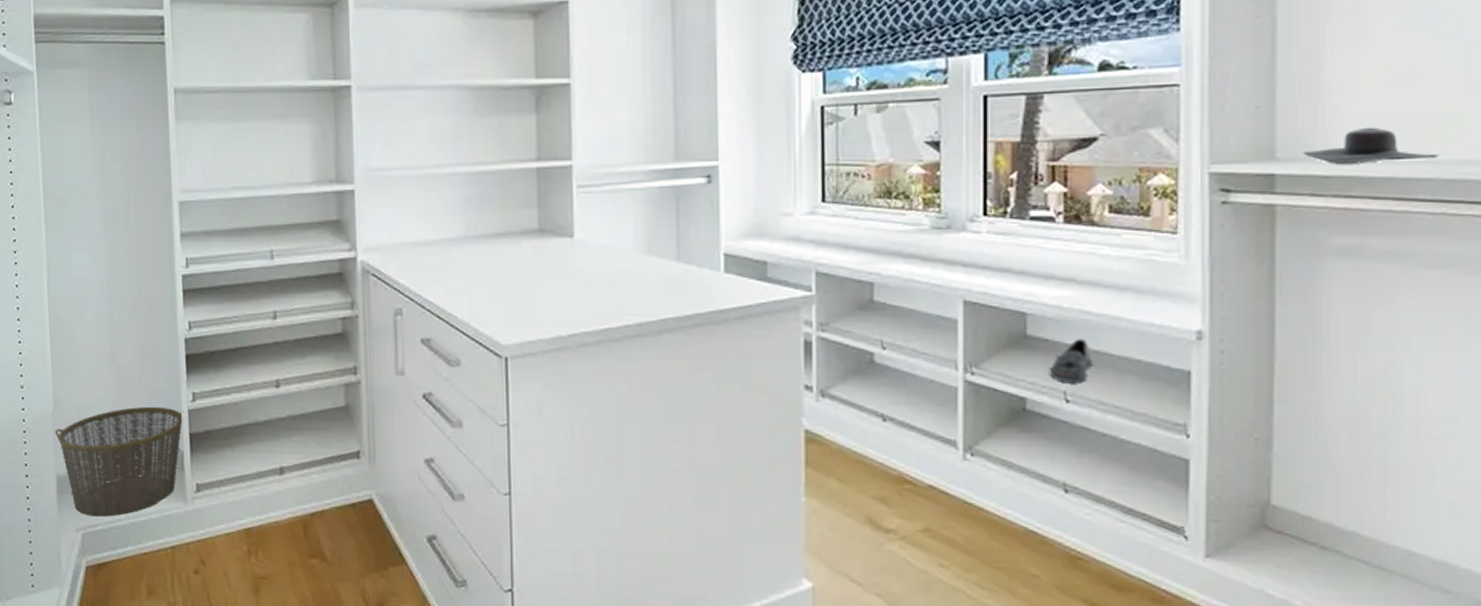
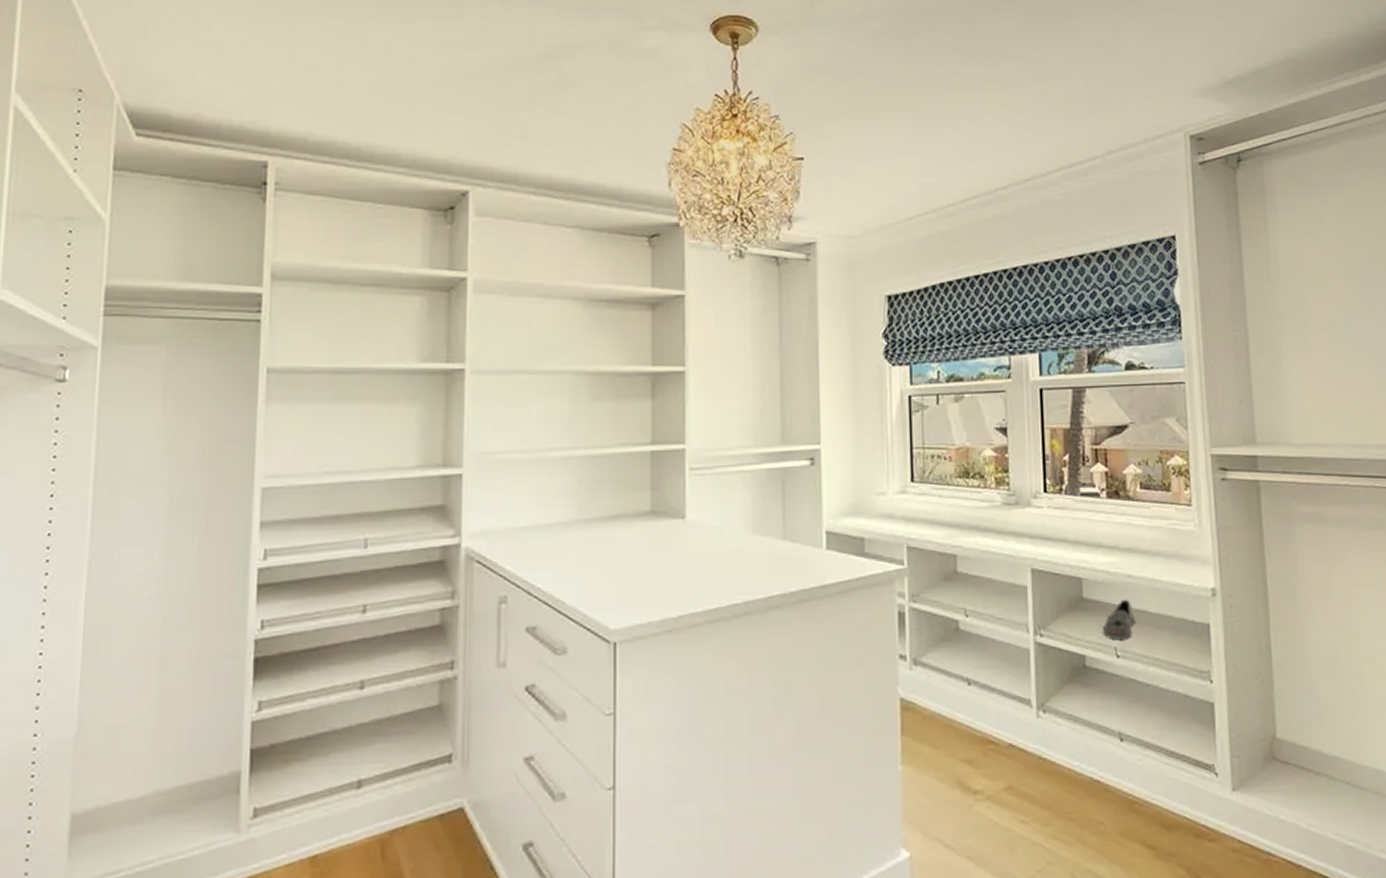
basket: present [55,406,184,517] -> none [75,720,246,861]
hat: present [1303,126,1439,166] -> none [1275,418,1365,449]

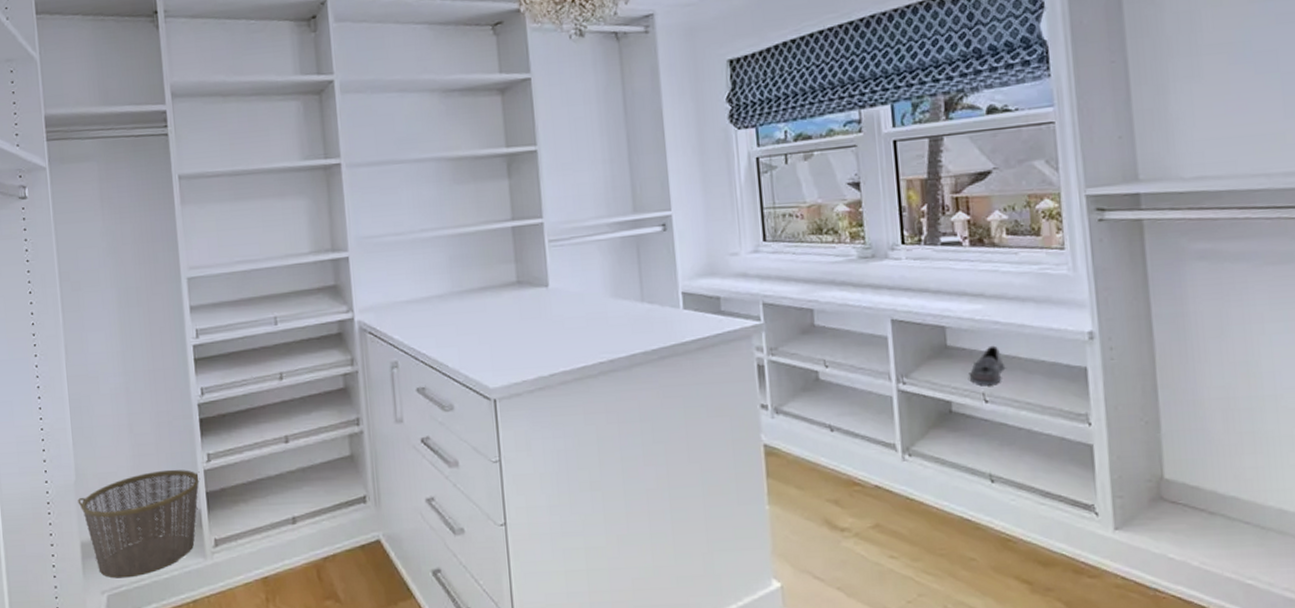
basket: none [75,720,246,861] -> present [77,469,200,579]

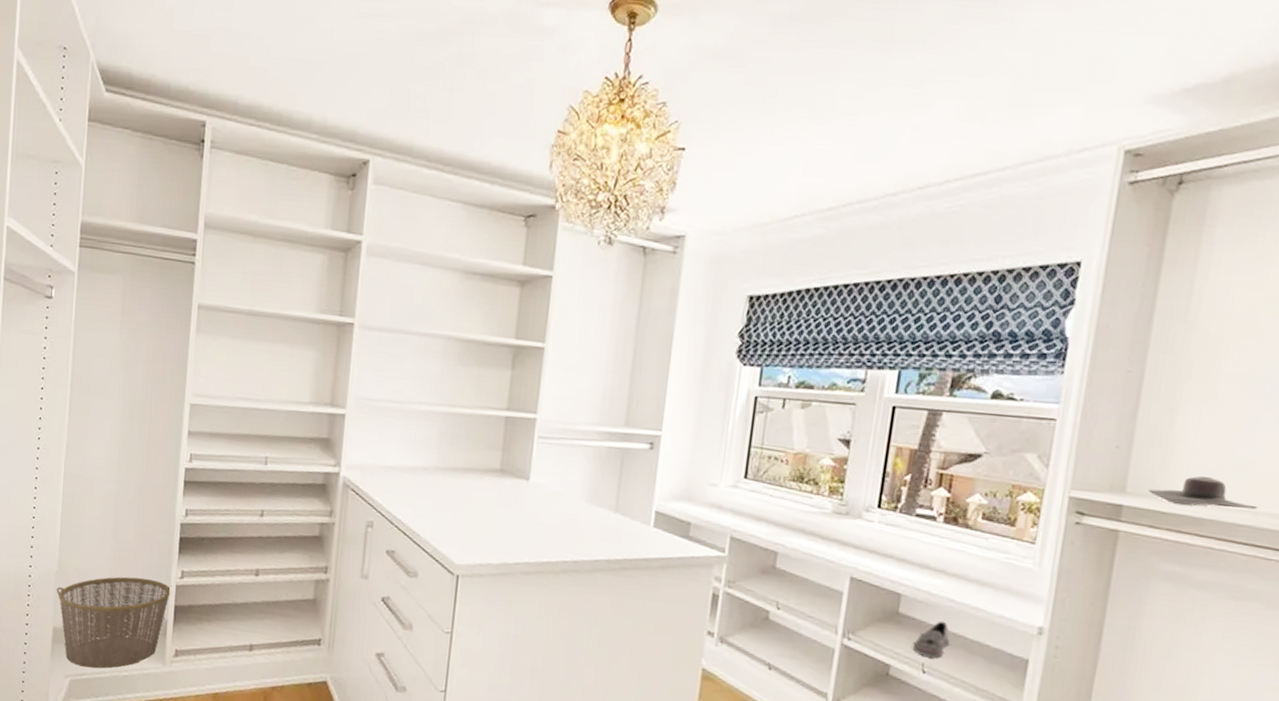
hat: none [1160,148,1270,183] -> present [1148,475,1258,510]

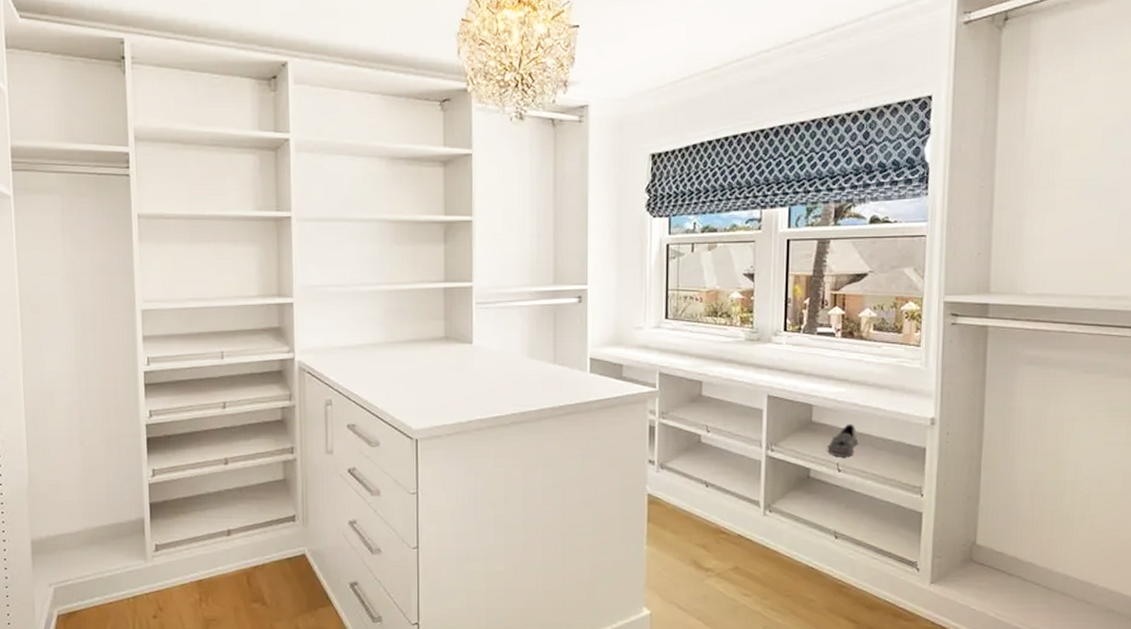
basket: present [56,576,172,668] -> none [30,481,145,574]
hat: present [1148,475,1258,510] -> none [1008,270,1098,298]

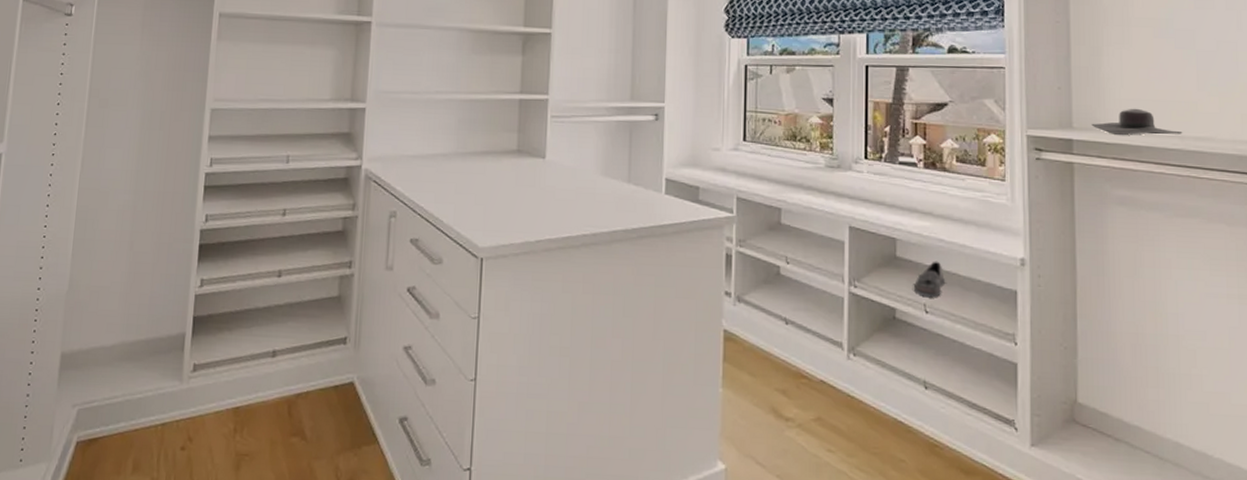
hat: none [1008,270,1098,298] -> present [1091,108,1183,136]

